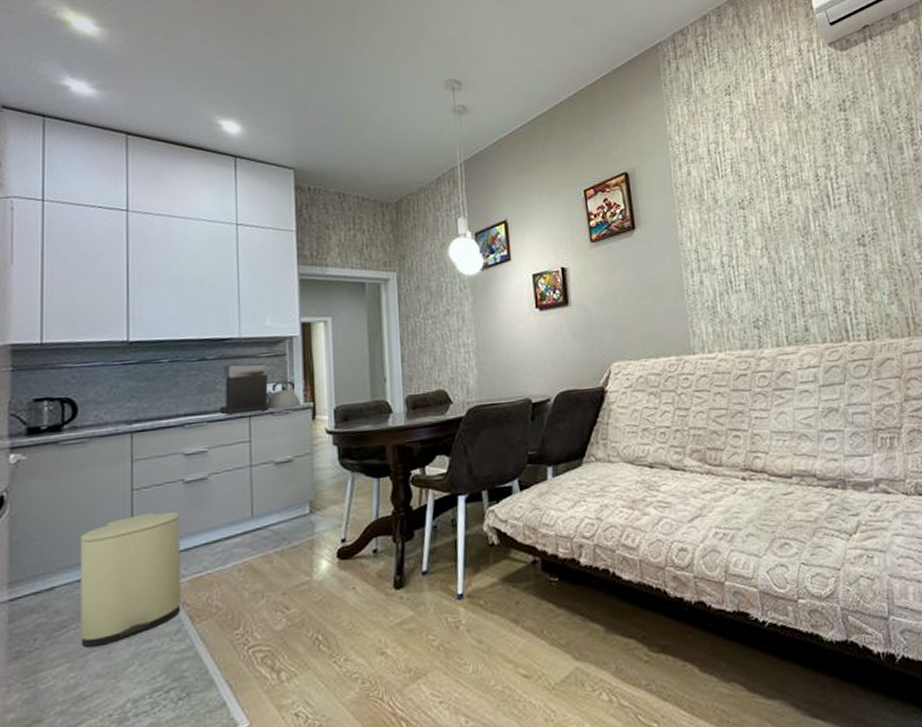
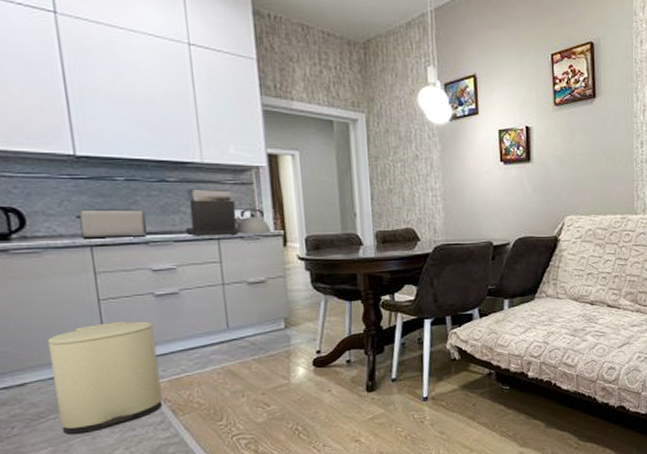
toaster: none [121,390,184,427] -> present [75,209,147,241]

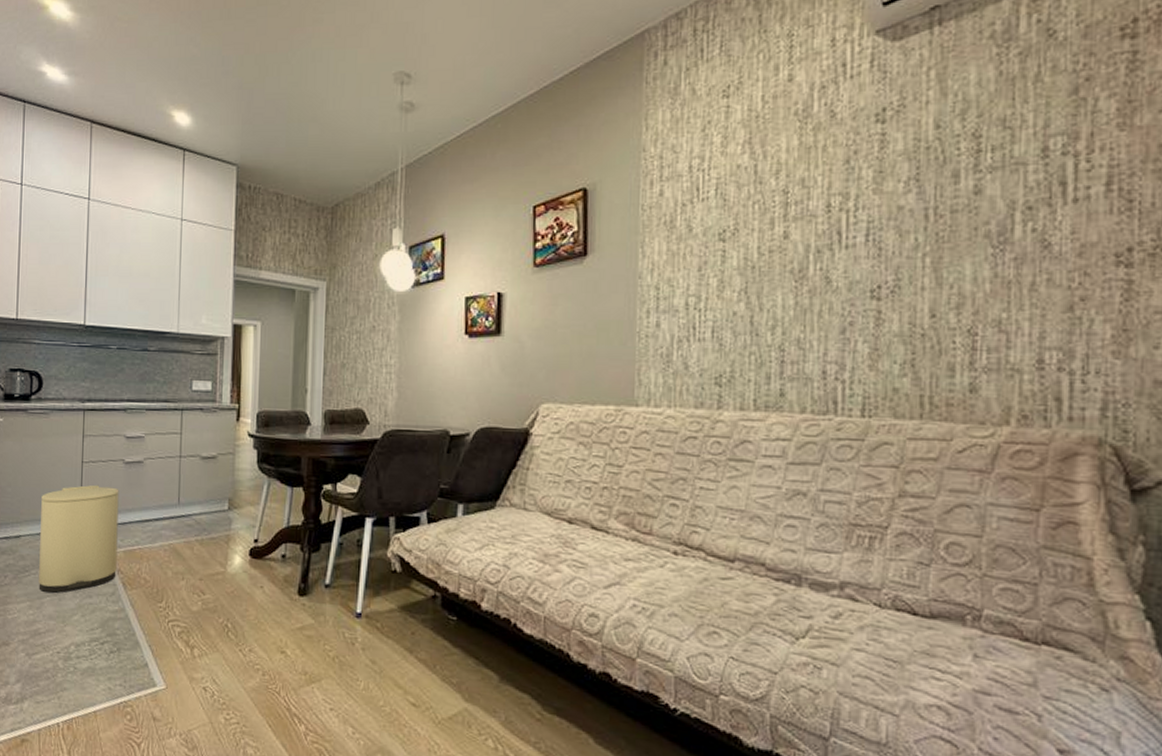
toaster: present [75,209,147,241] -> none [77,375,128,405]
coffee maker: present [185,188,238,237] -> none [156,358,200,407]
kettle: present [234,208,271,234] -> none [197,380,228,407]

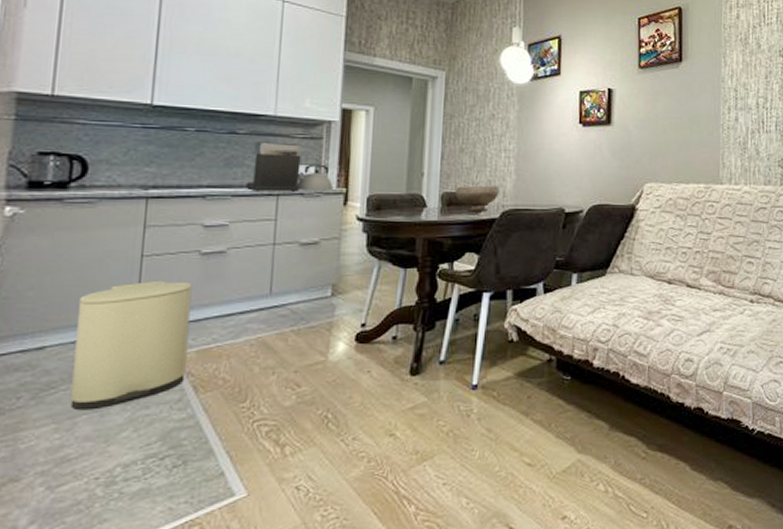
coffee maker: none [156,358,200,407] -> present [245,141,302,193]
kettle: none [197,380,228,407] -> present [296,164,334,191]
bowl: none [338,403,380,432] -> present [455,185,499,212]

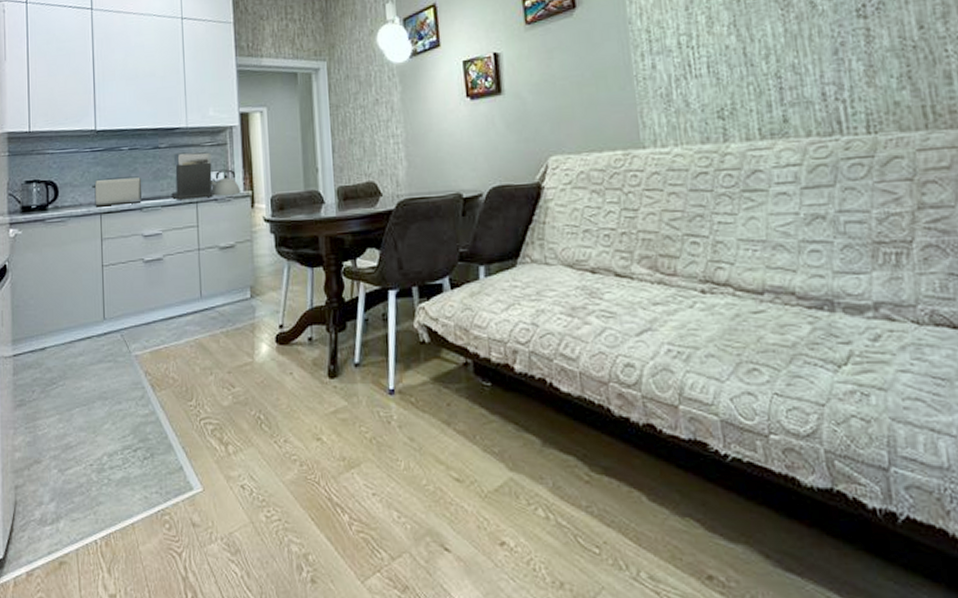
pedal bin: present [70,280,193,409] -> none [64,287,144,403]
toaster: none [138,159,209,192] -> present [92,176,142,208]
bowl: present [455,185,499,212] -> none [350,175,392,206]

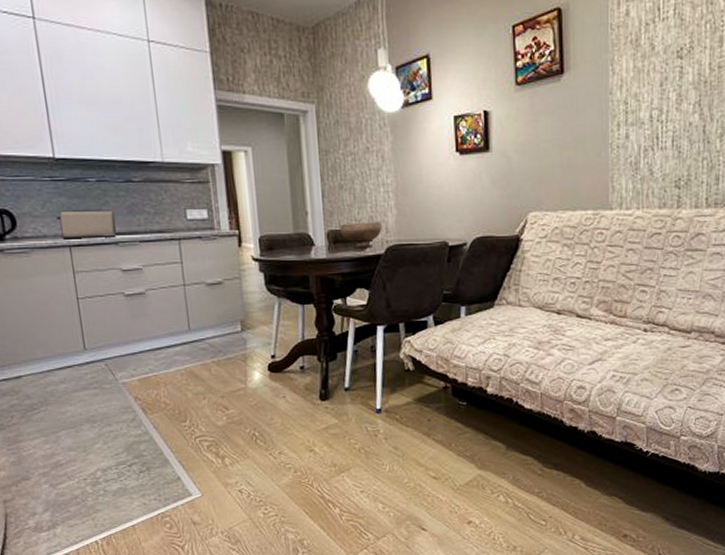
coffee maker: present [171,152,213,202] -> none [149,188,197,238]
kettle: present [210,169,241,196] -> none [192,208,227,234]
bowl: none [350,175,392,206] -> present [340,222,382,249]

